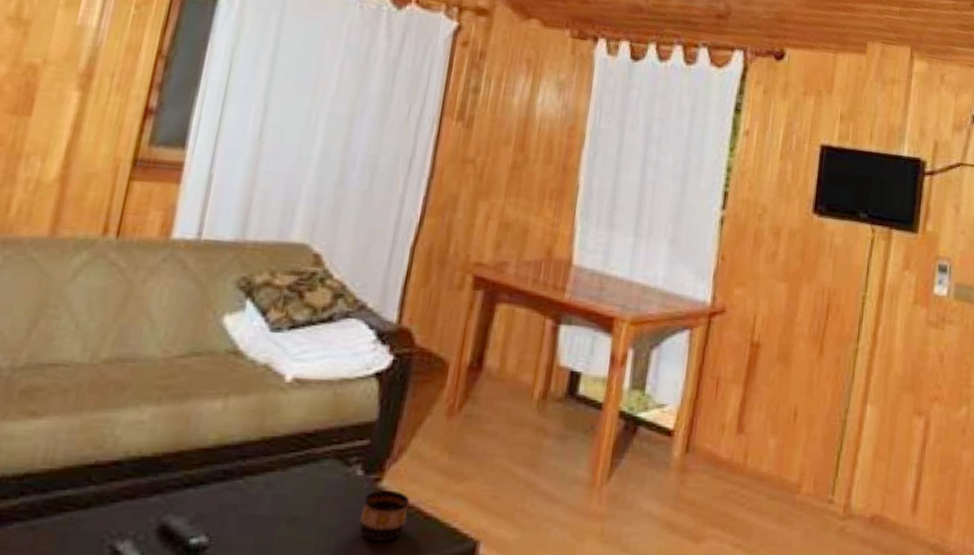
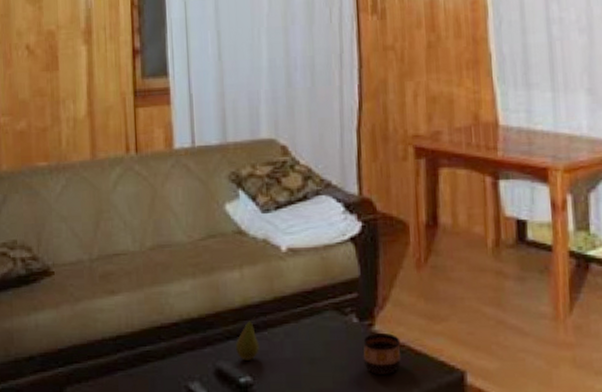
fruit: none [193,460,233,516] -> present [235,316,260,360]

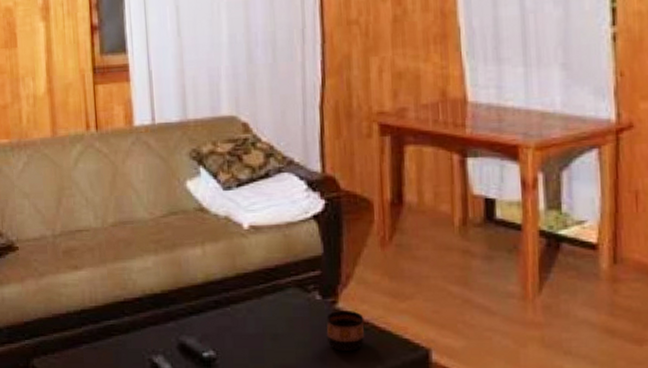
fruit: present [235,316,260,360] -> none [198,293,223,335]

